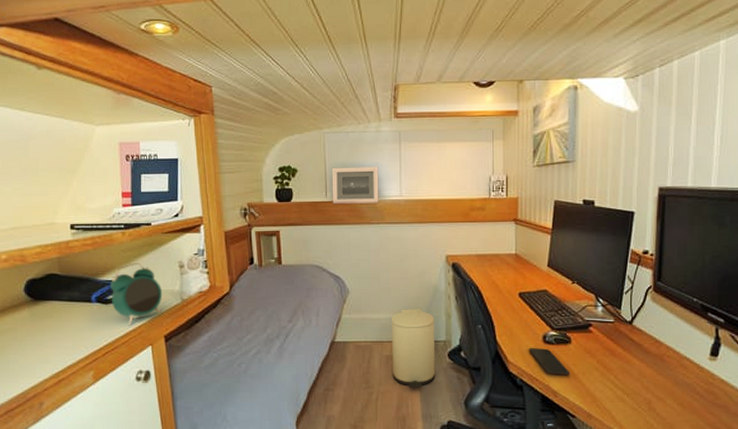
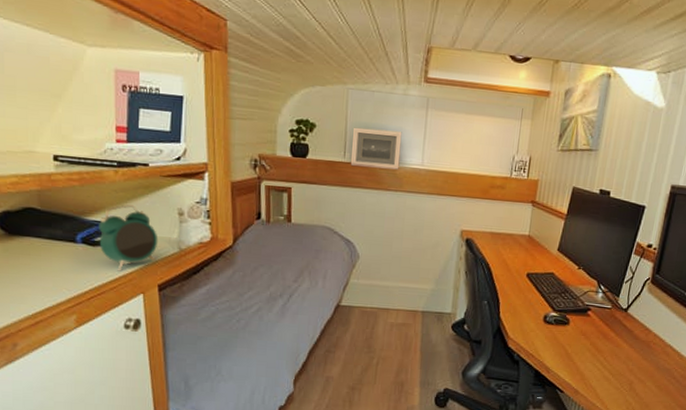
pedal bin: present [392,309,436,388] -> none [395,279,442,356]
smartphone: present [528,347,570,376] -> none [529,325,565,355]

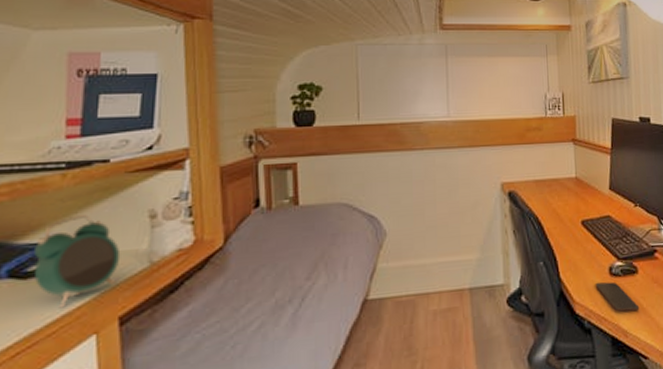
picture frame: present [350,127,402,171] -> none [365,83,423,129]
smartphone: none [529,325,565,355] -> present [595,281,640,312]

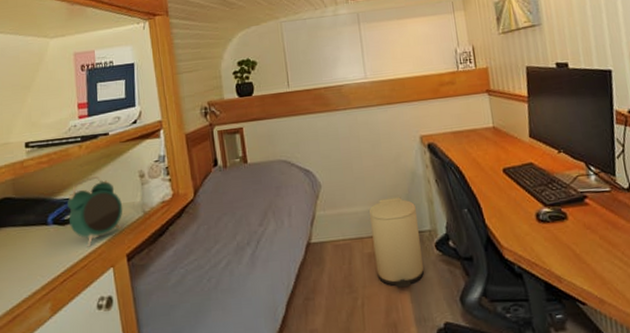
pedal bin: none [439,248,493,349] -> present [369,197,424,288]
smartphone: present [595,281,640,312] -> none [522,228,573,258]

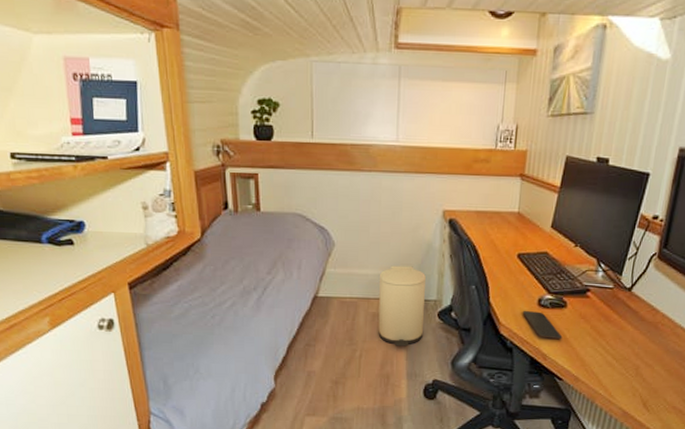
alarm clock: present [67,176,123,247] -> none [63,201,125,271]
smartphone: none [522,228,573,258] -> present [522,310,563,340]

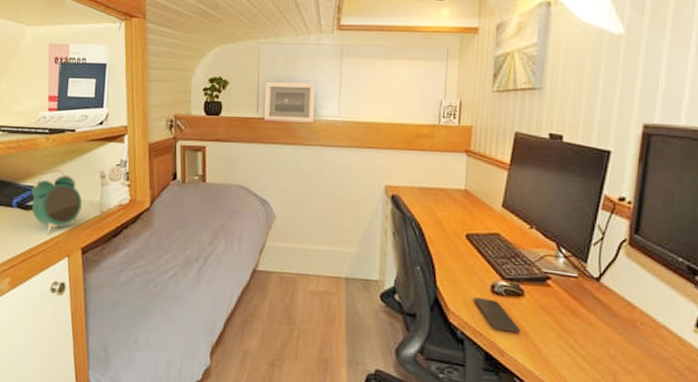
alarm clock: none [63,201,125,271] -> present [32,169,83,235]
picture frame: none [319,103,373,149] -> present [263,81,316,124]
pedal bin: present [378,265,426,347] -> none [317,241,367,330]

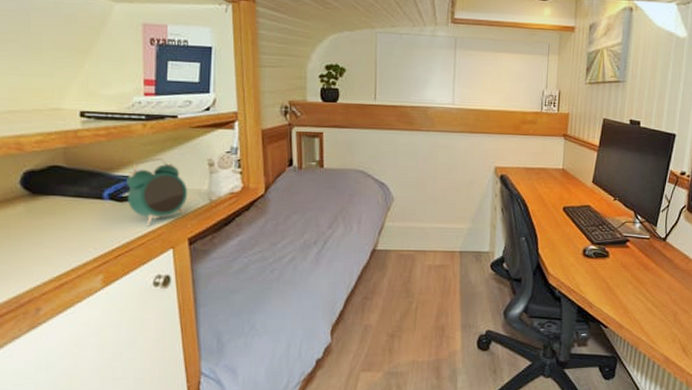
picture frame: present [263,81,316,124] -> none [381,69,432,111]
smartphone: present [473,296,521,334] -> none [568,260,606,288]

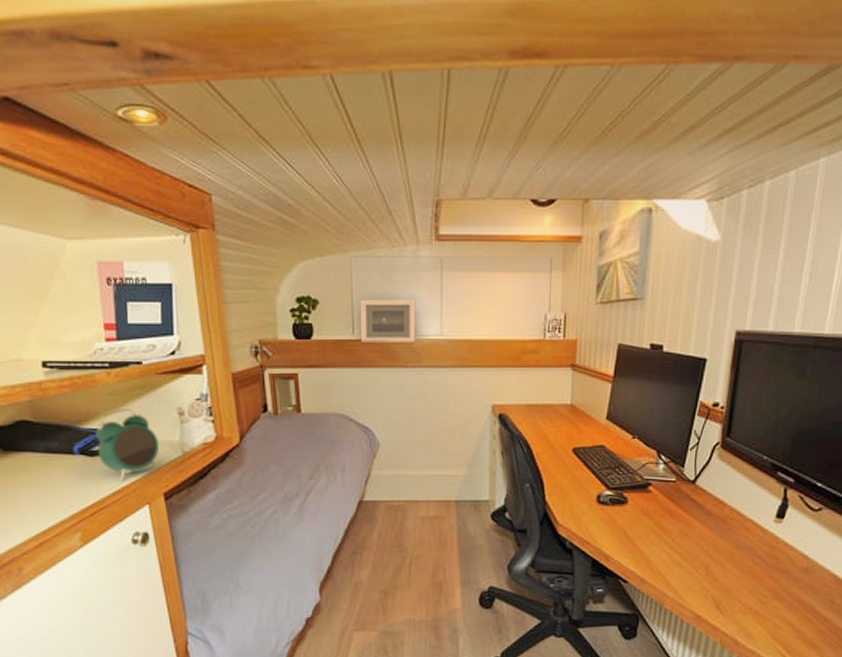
picture frame: none [381,69,432,111] -> present [360,299,416,344]

